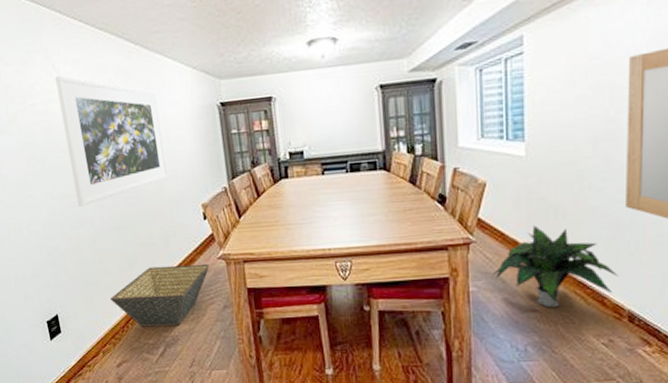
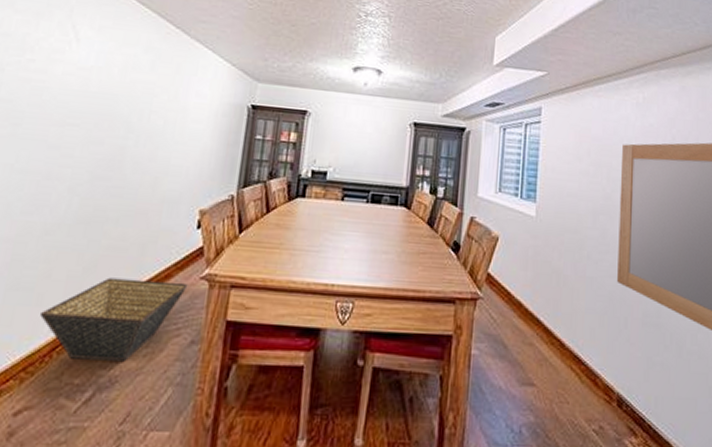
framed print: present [54,76,168,206] -> none [42,37,184,188]
potted plant: present [492,225,618,308] -> none [495,288,609,383]

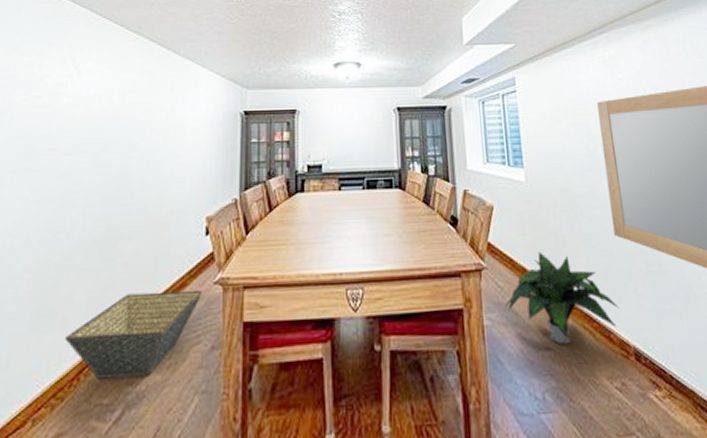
potted plant: none [495,288,609,383] -> present [505,251,619,345]

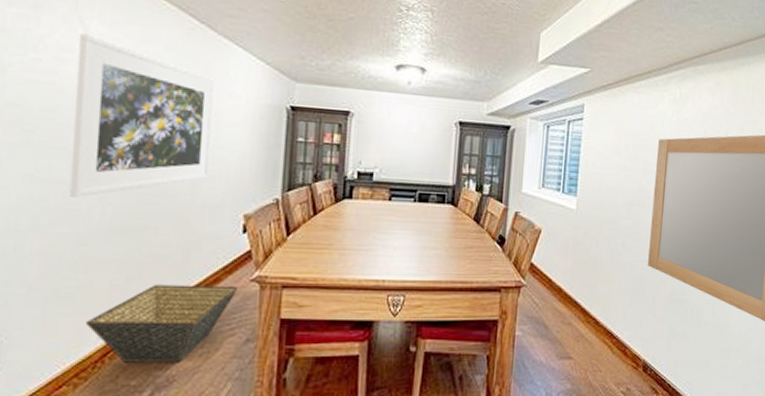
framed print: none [56,71,179,214] -> present [68,34,214,197]
potted plant: present [505,251,619,345] -> none [537,275,638,355]

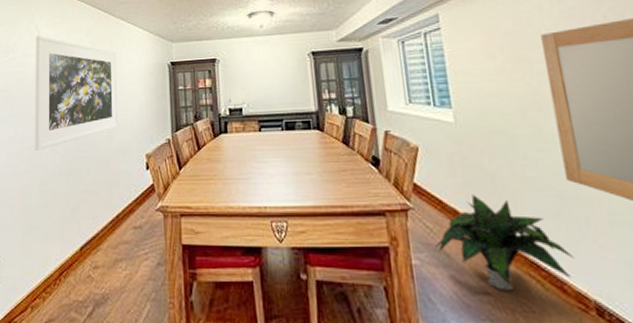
basket: present [84,284,238,363] -> none [47,215,148,282]
potted plant: none [537,275,638,355] -> present [435,194,574,291]

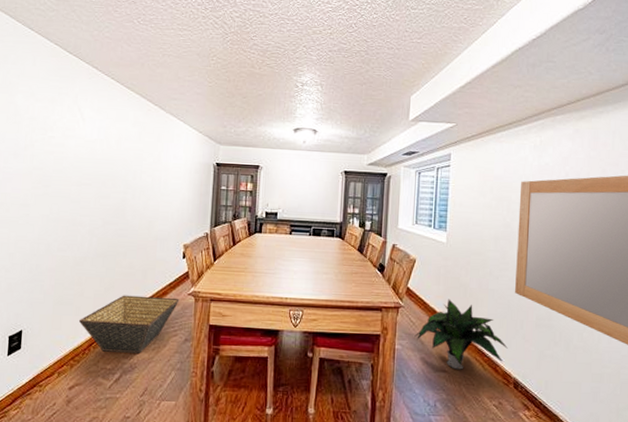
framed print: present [34,35,118,150] -> none [70,118,164,231]
basket: none [47,215,148,282] -> present [78,295,180,353]

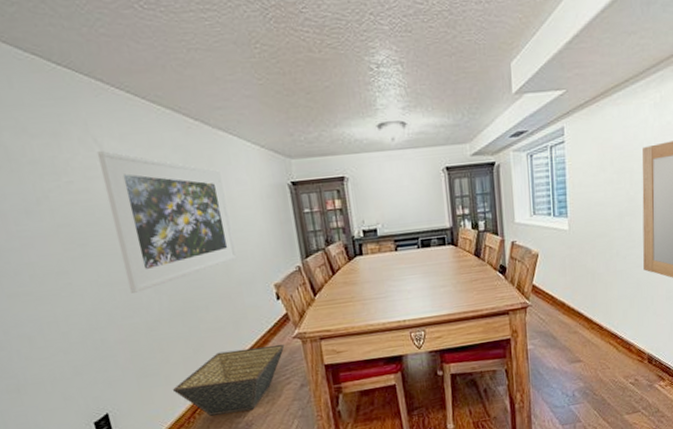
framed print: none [70,118,164,231] -> present [96,151,237,293]
potted plant: present [414,299,508,370] -> none [546,288,640,357]

